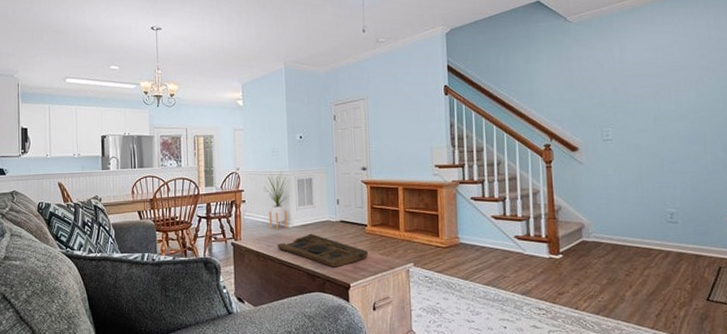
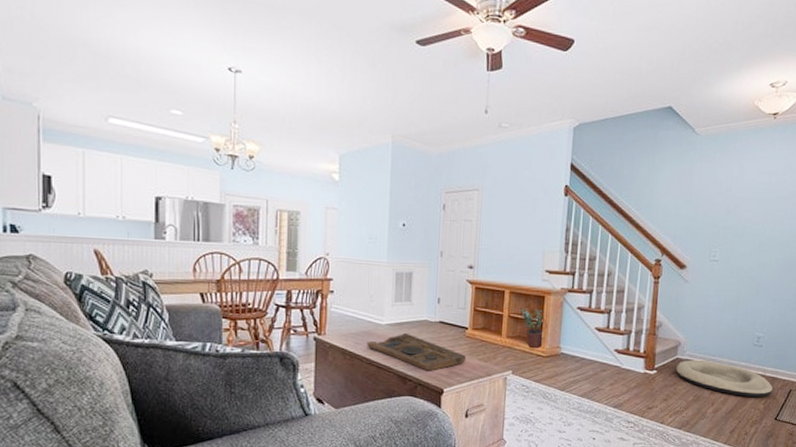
house plant: present [264,171,290,230] -> none [357,261,386,327]
potted plant: none [415,202,440,241] -> present [520,308,544,349]
dog bed: none [584,241,699,278] -> present [676,359,773,398]

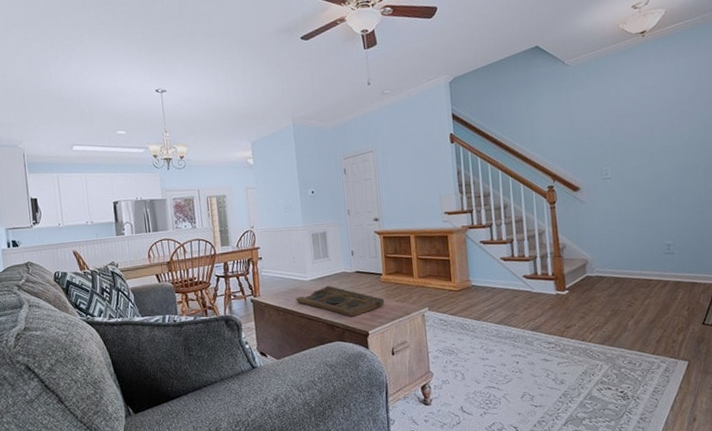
potted plant: present [520,308,544,349] -> none [427,248,453,285]
dog bed: present [676,359,773,398] -> none [588,274,695,306]

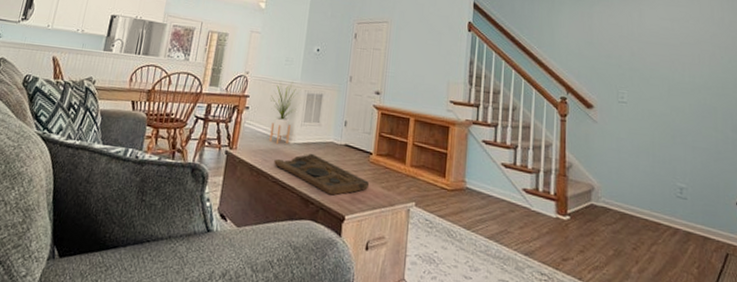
house plant: none [279,226,305,285] -> present [269,82,298,145]

